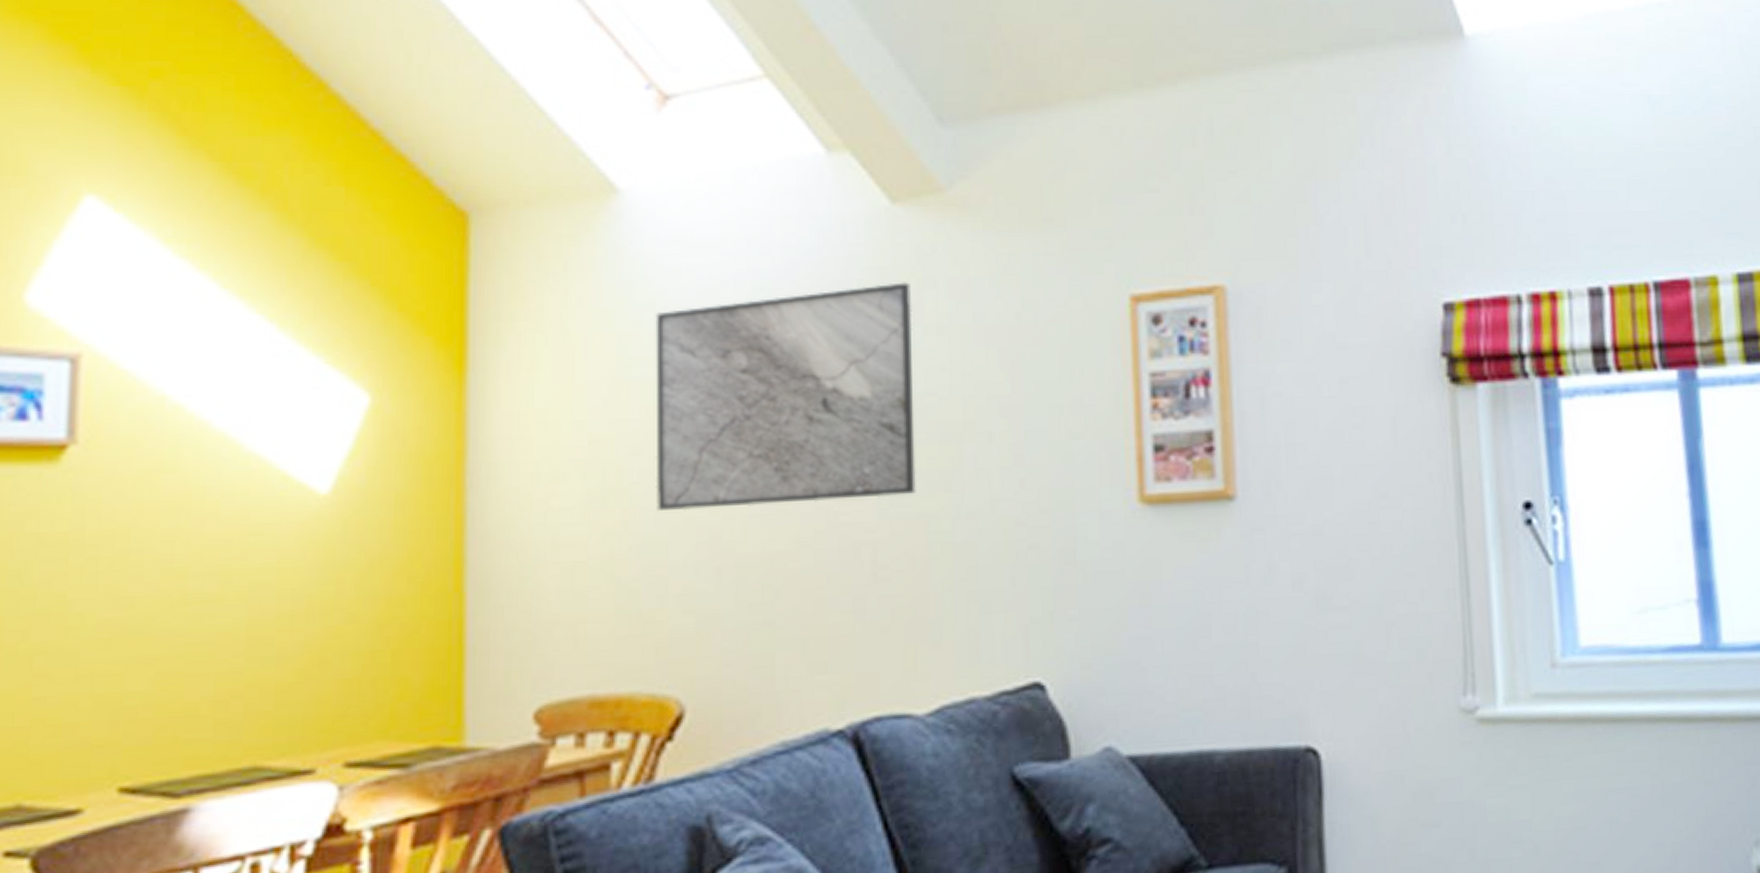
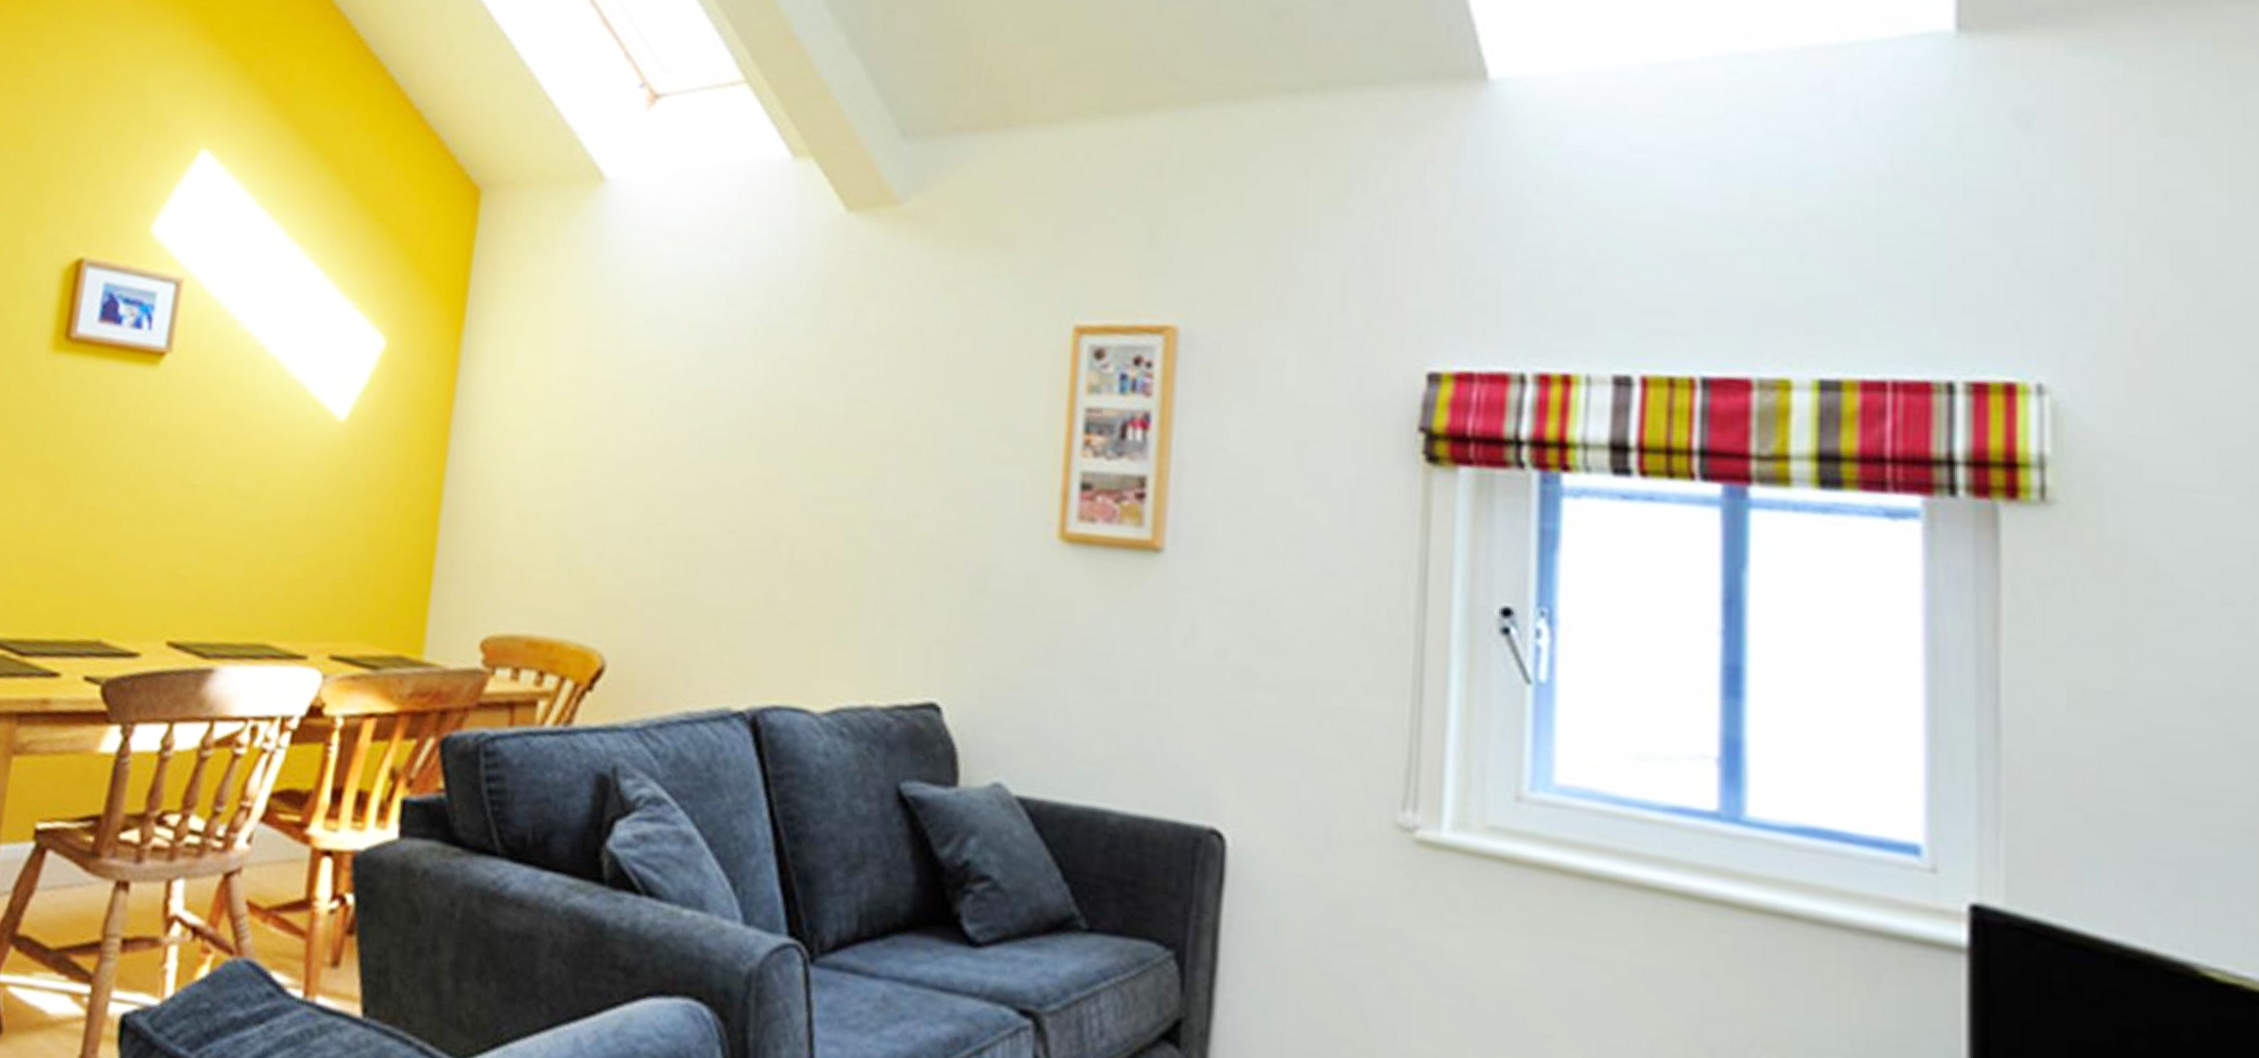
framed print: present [655,282,916,511] -> none [604,288,856,497]

